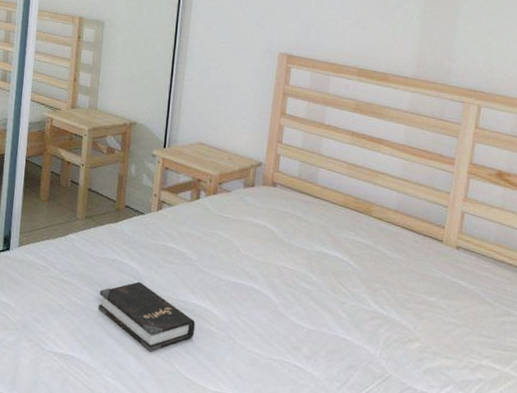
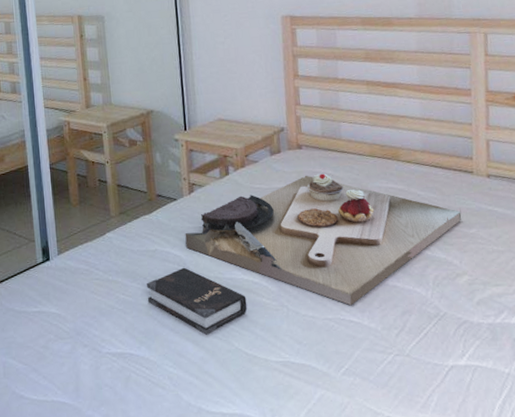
decorative tray: none [145,213,424,351] -> present [185,173,462,306]

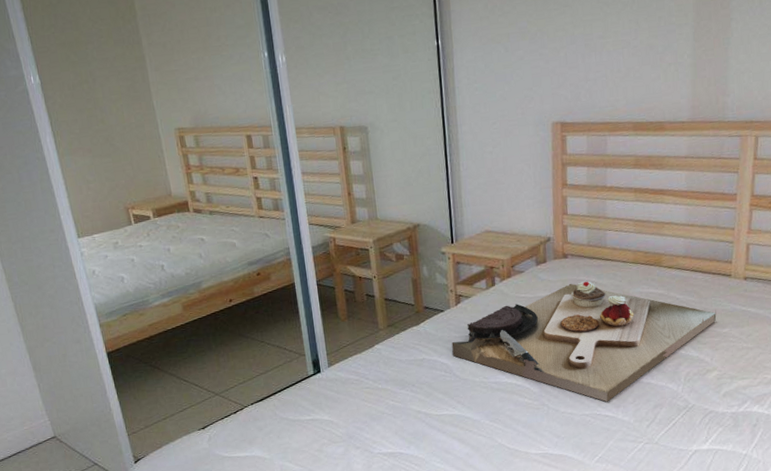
hardback book: present [147,267,247,335] -> none [415,374,510,434]

